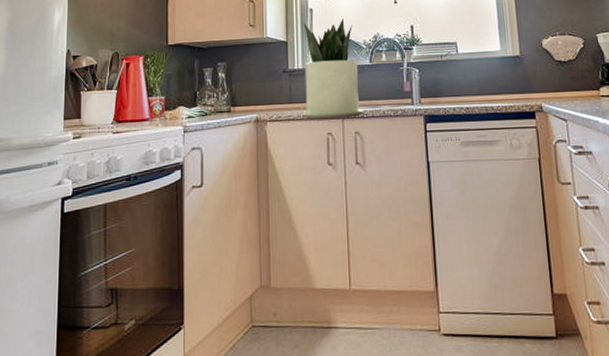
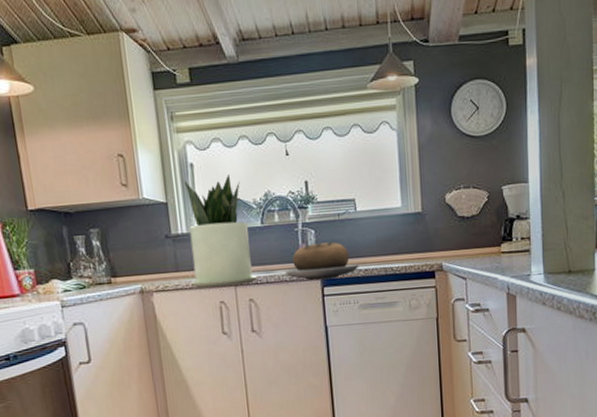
bread: none [389,81,461,117] -> present [284,242,359,281]

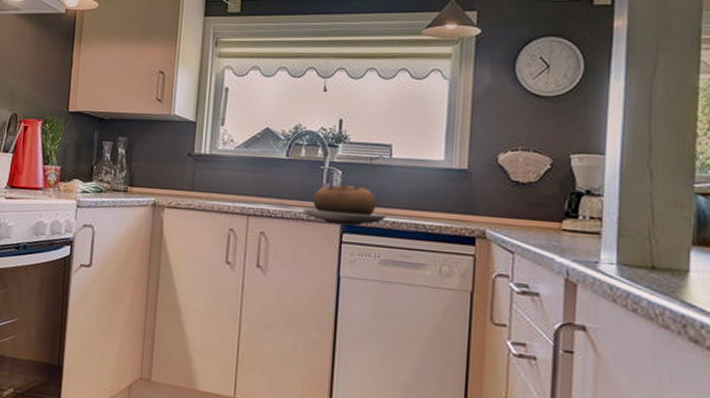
planter: present [183,175,259,288] -> none [202,103,275,216]

